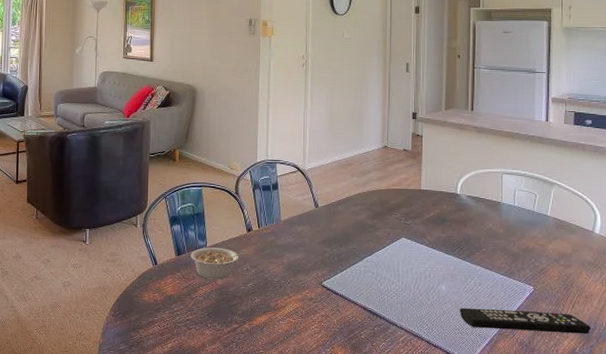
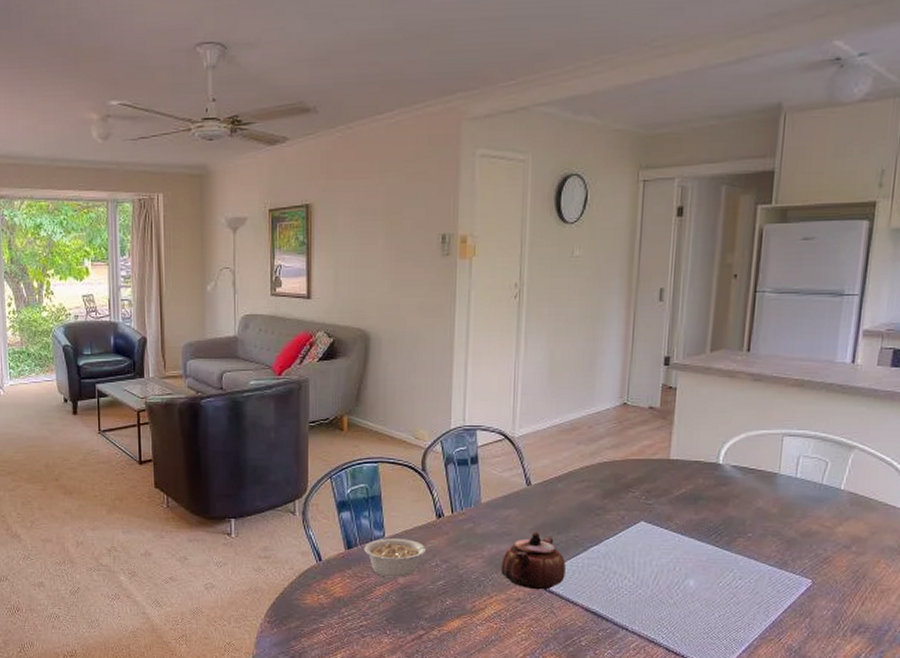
teapot: none [297,243,347,292] -> present [501,530,566,590]
remote control: present [459,307,592,334] -> none [710,607,885,637]

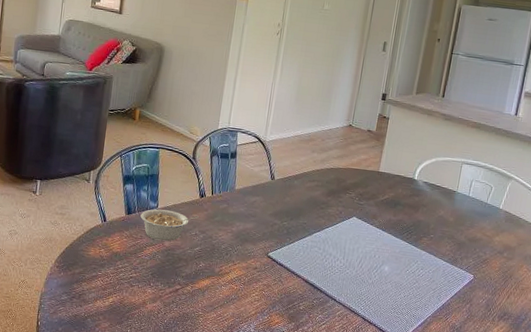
teapot: present [501,530,566,590] -> none [244,215,294,263]

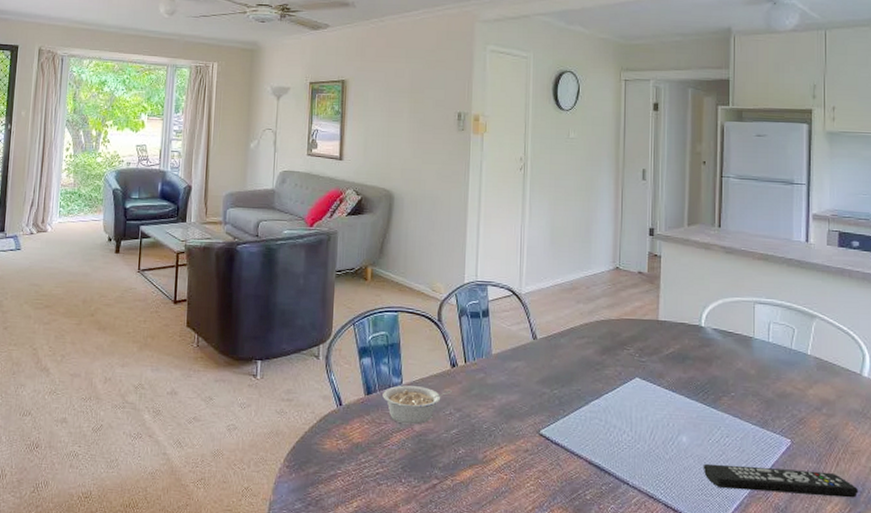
remote control: none [398,288,522,324] -> present [703,463,859,498]

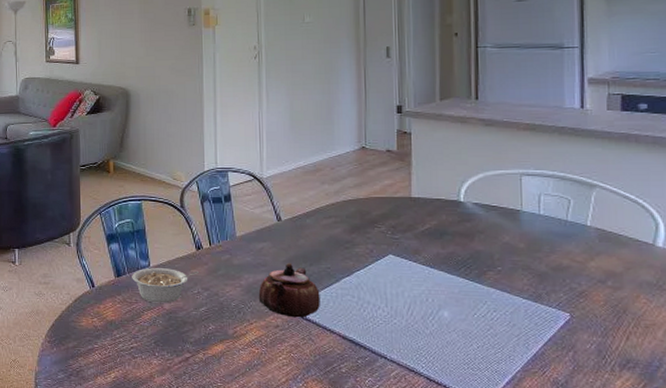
teapot: none [510,383,570,442] -> present [258,262,320,318]
remote control: present [703,463,859,498] -> none [468,338,655,373]

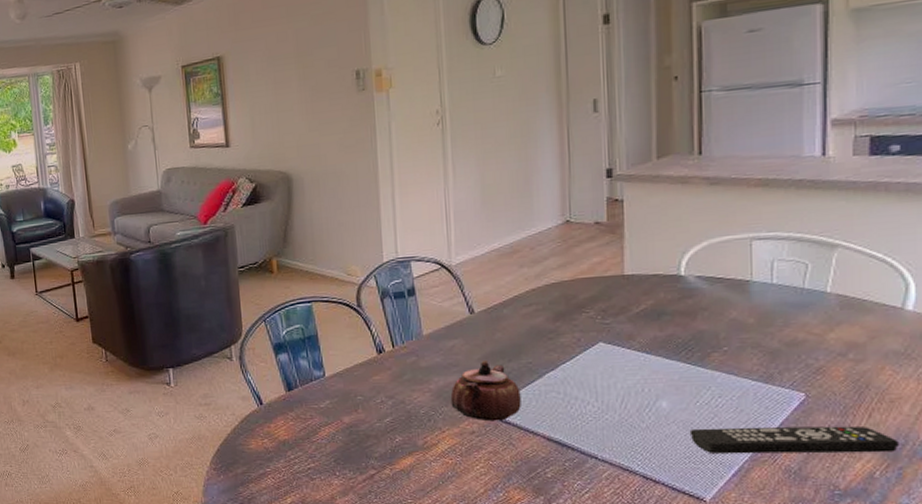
legume: present [132,268,199,304] -> none [305,377,381,417]
remote control: none [468,338,655,373] -> present [689,425,900,454]

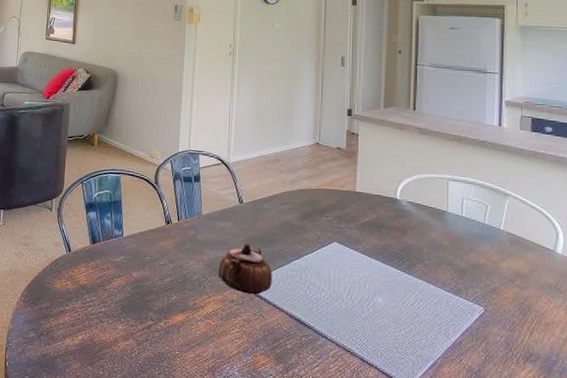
remote control: present [689,425,900,454] -> none [397,324,553,367]

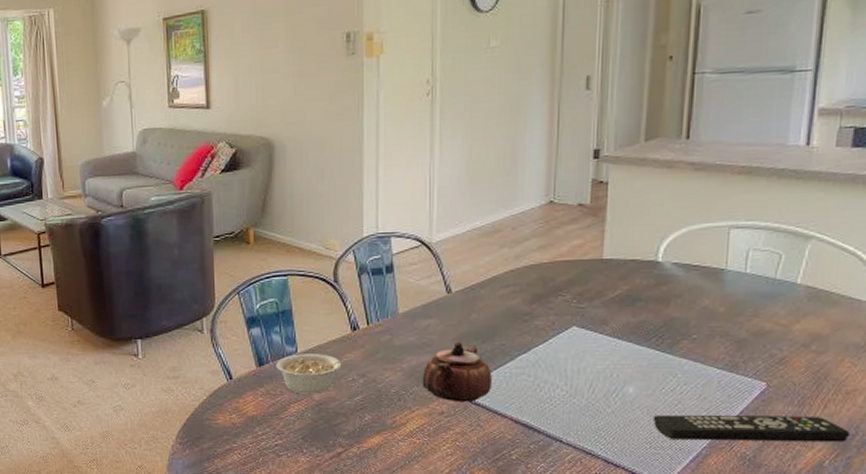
legume: none [106,237,166,272] -> present [276,354,354,394]
remote control: none [397,324,553,367] -> present [652,414,851,442]

